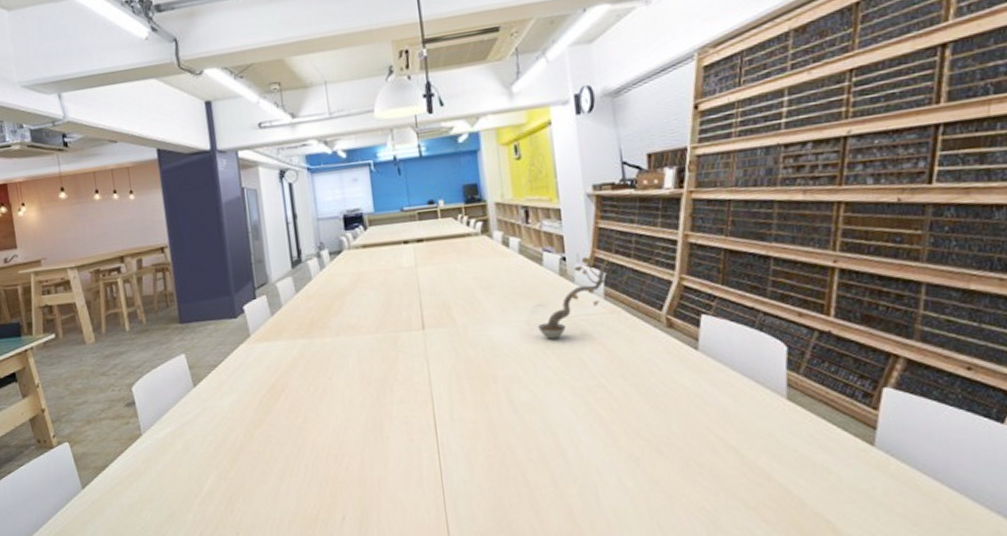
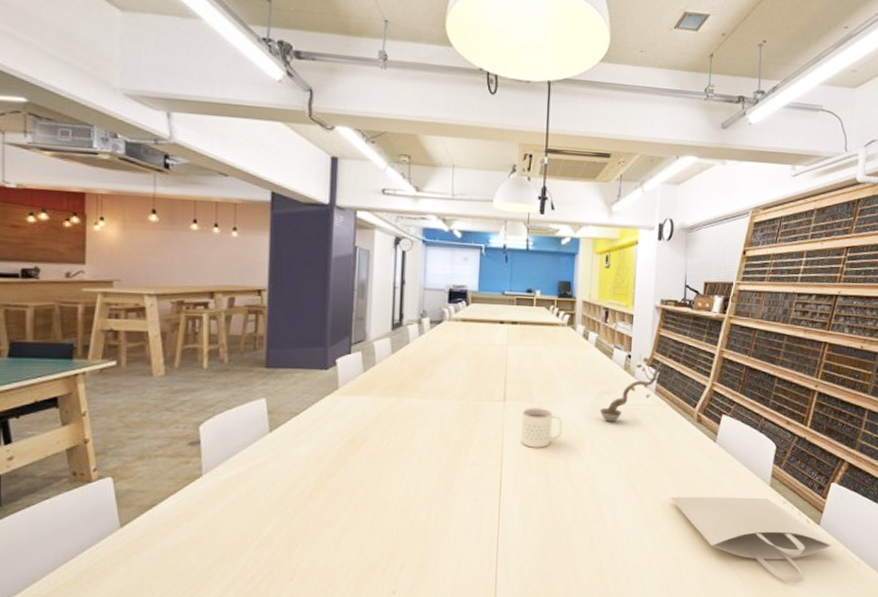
mug: none [446,332,497,379] -> present [521,407,563,448]
tote bag: none [647,415,900,524] -> present [670,496,832,583]

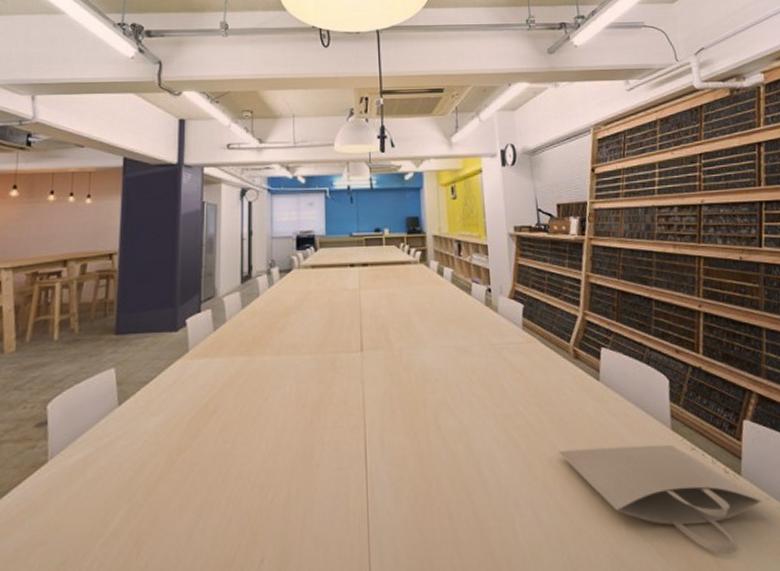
mug: present [521,407,563,448] -> none [382,355,427,403]
plant: present [599,351,675,422] -> none [465,283,542,366]

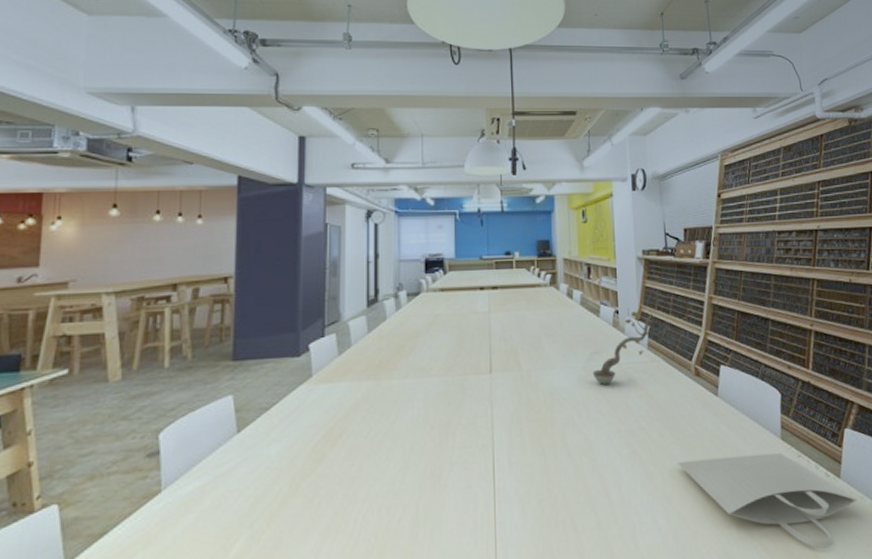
plant: none [465,283,542,366] -> present [592,304,666,385]

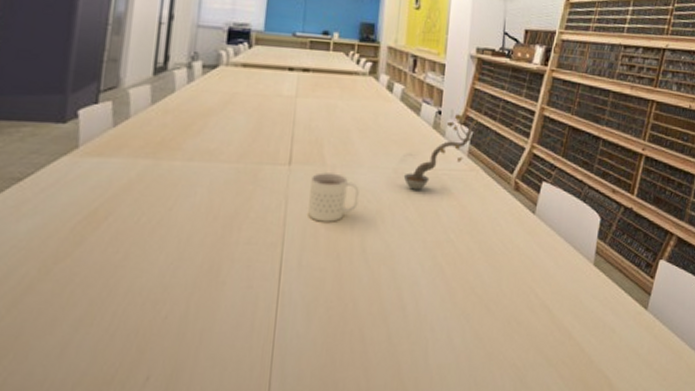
mug: none [511,376,555,422] -> present [308,172,359,222]
tote bag: present [678,453,858,549] -> none [482,278,661,379]

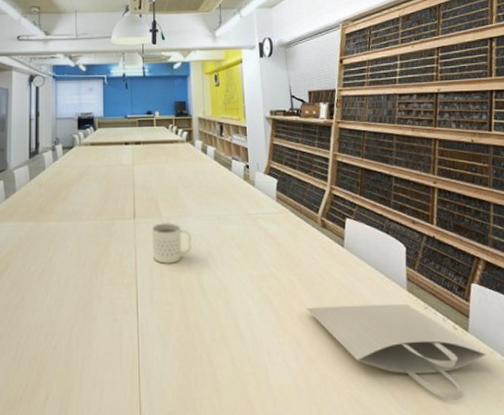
plant: present [403,107,490,190] -> none [225,160,294,232]
tote bag: none [482,278,661,379] -> present [306,303,487,400]

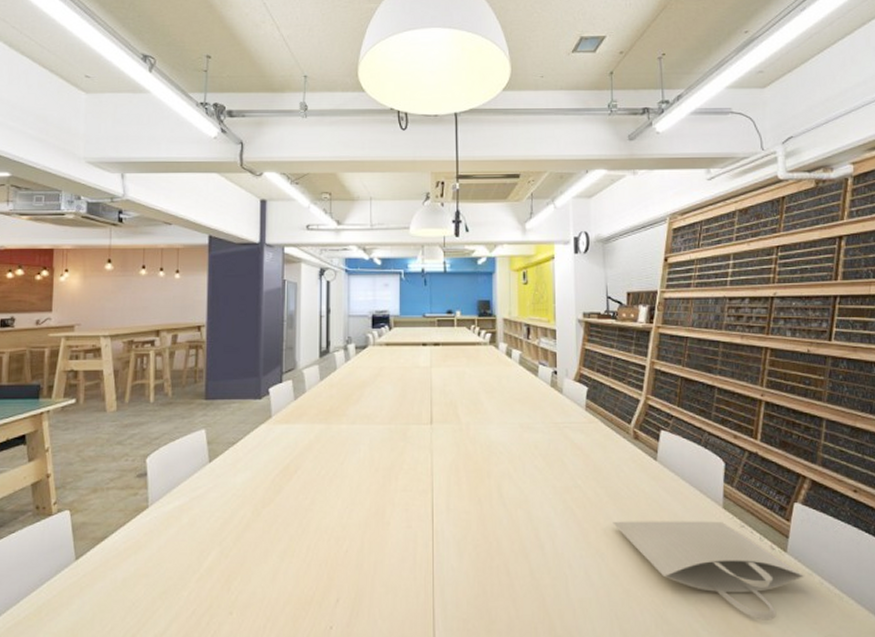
mug: present [152,223,192,264] -> none [450,429,492,472]

